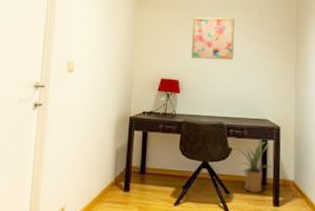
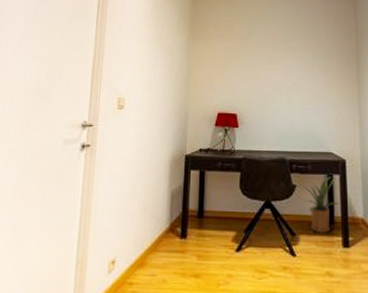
wall art: present [191,17,235,61] -> none [249,46,294,91]

